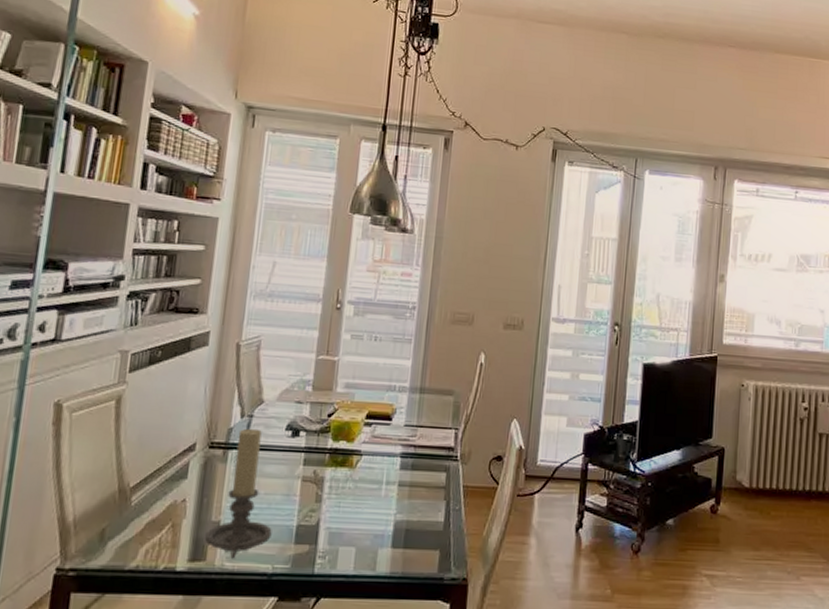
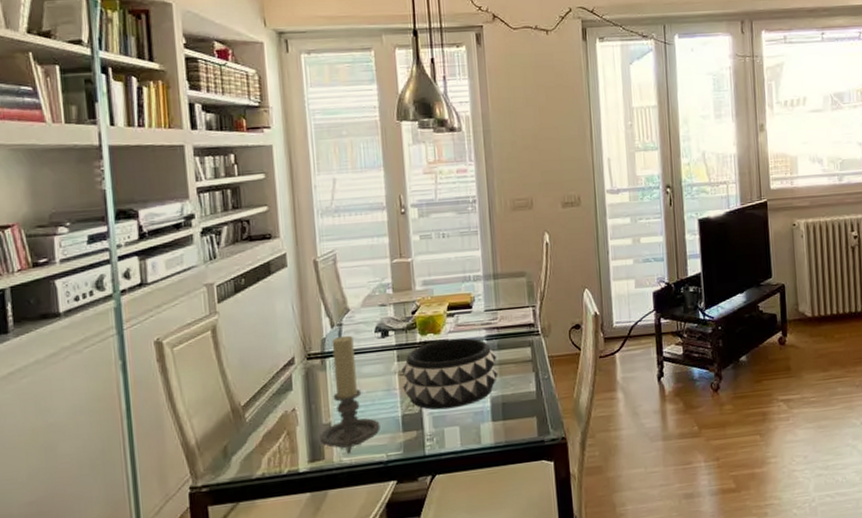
decorative bowl: none [303,449,409,527] -> present [401,338,499,410]

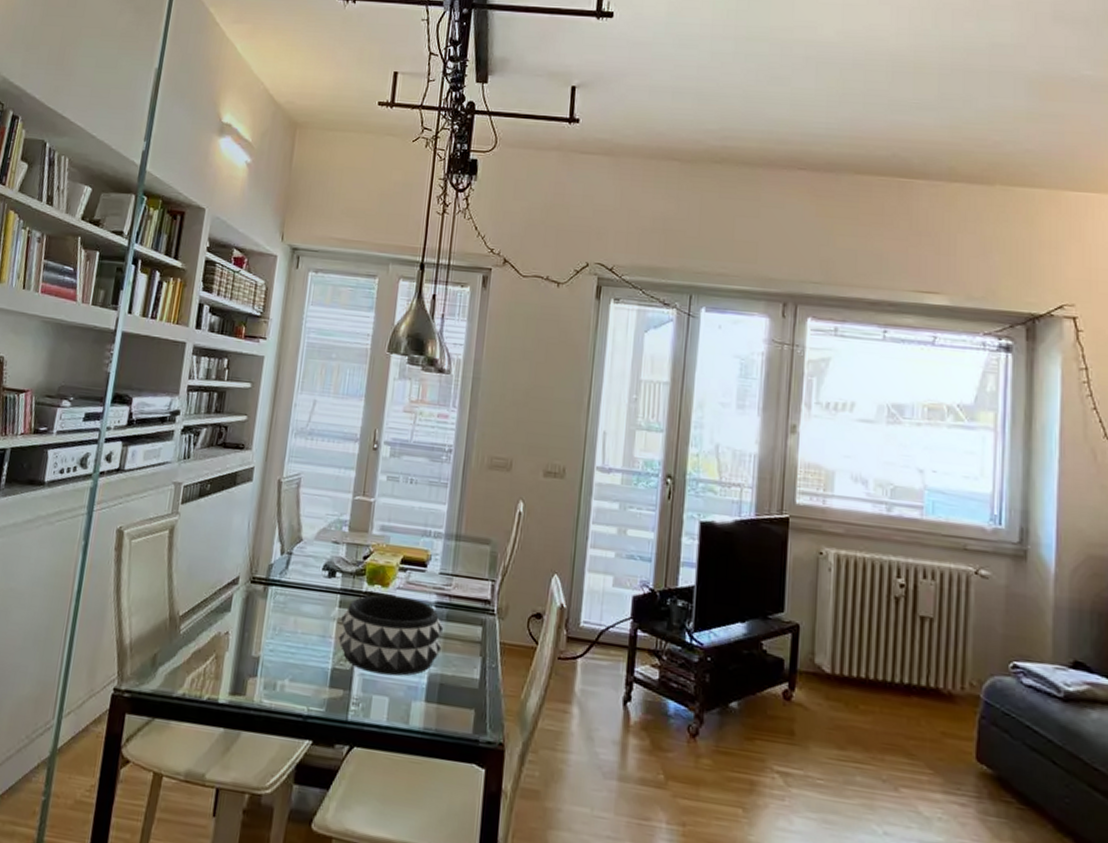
candle holder: present [320,335,380,454] -> none [245,565,308,697]

